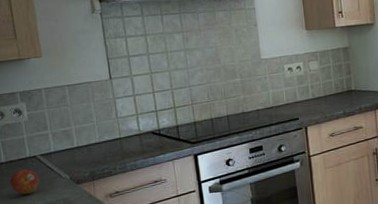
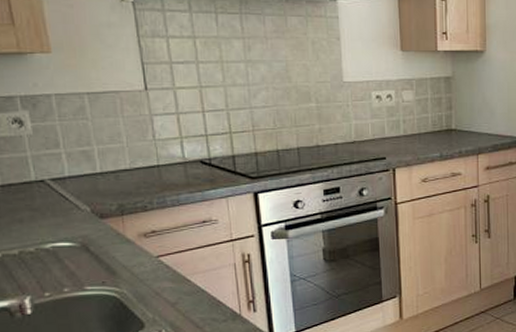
fruit: present [10,169,40,195] -> none [8,196,50,228]

